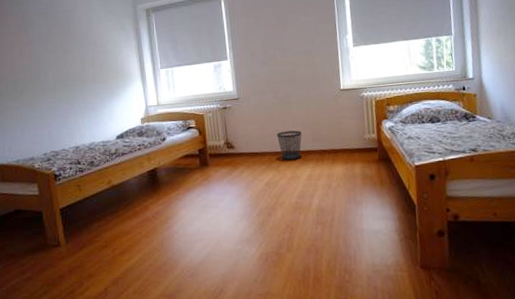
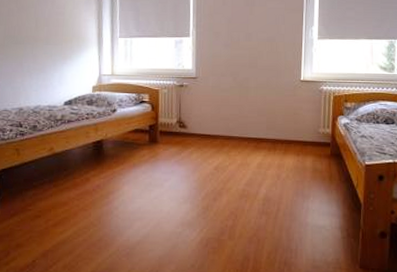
wastebasket: present [277,130,302,160] -> none [232,116,257,146]

